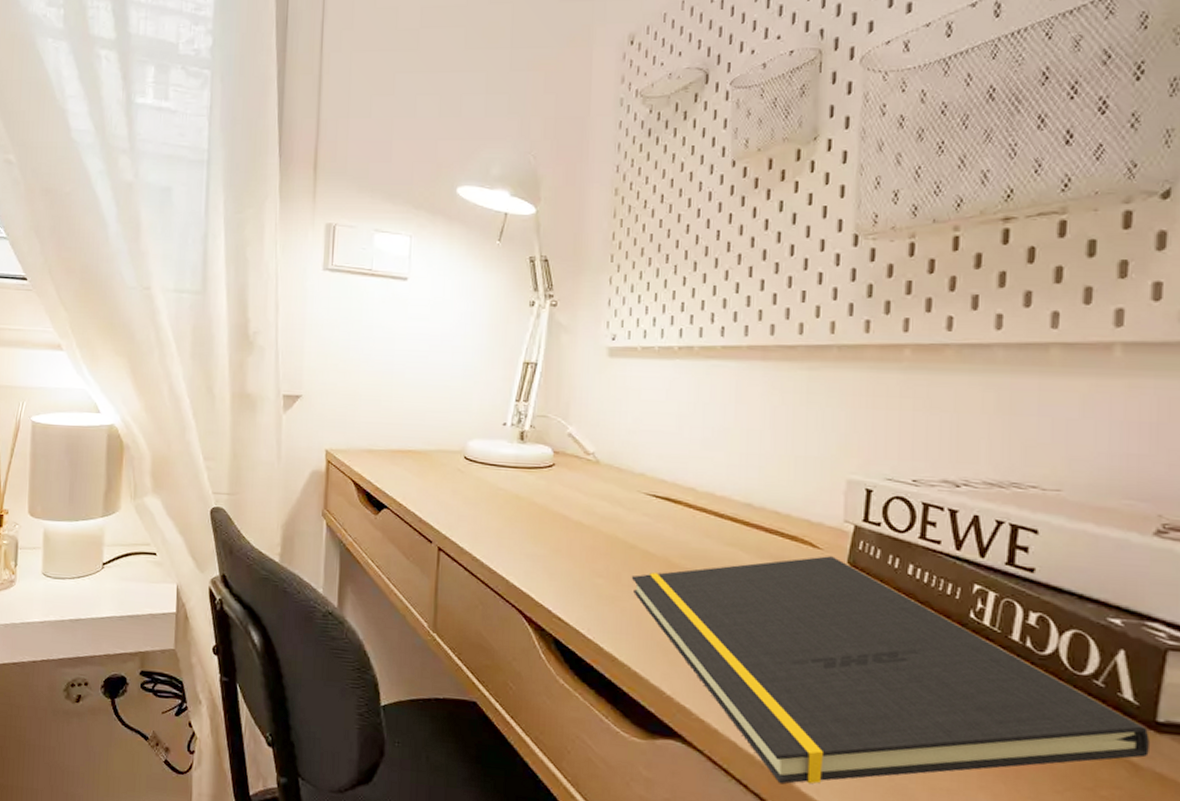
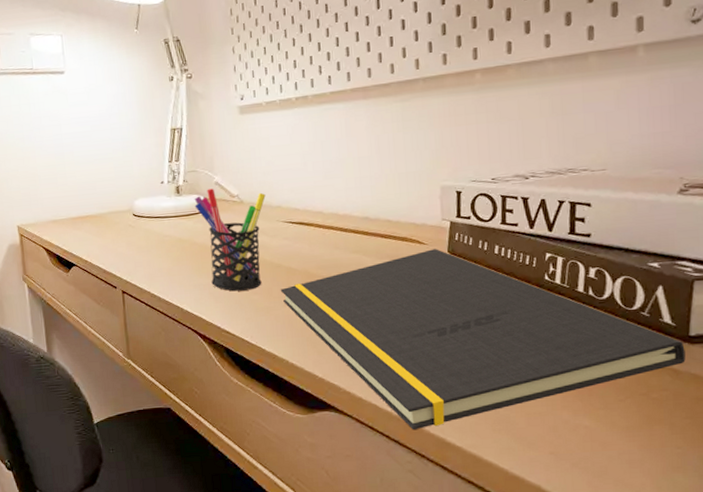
pen holder: none [540,440,628,571] -> present [194,188,266,292]

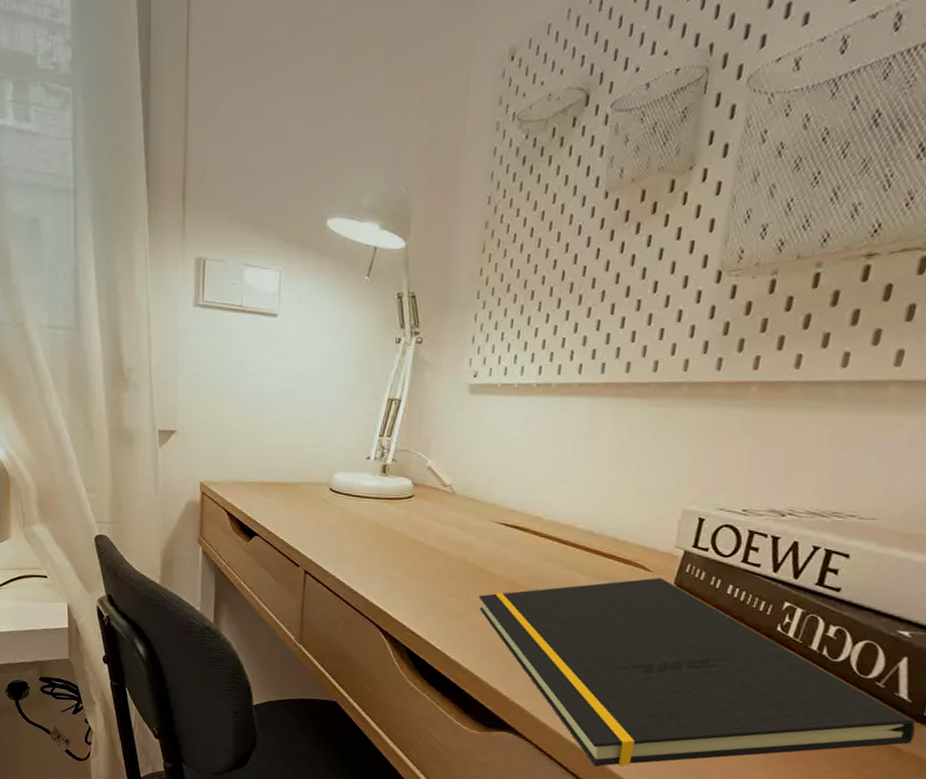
pen holder: present [194,188,266,292] -> none [400,473,482,591]

